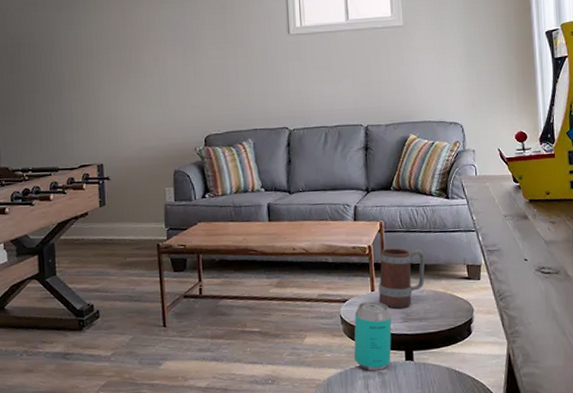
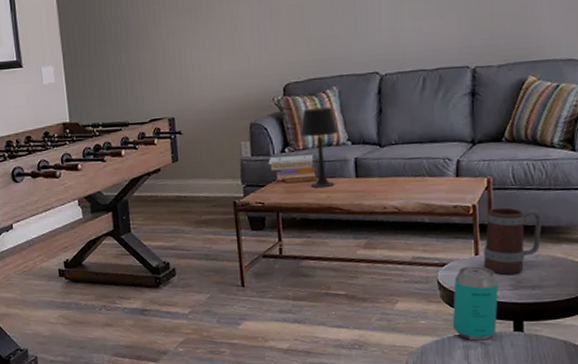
books: none [190,200,235,227] -> present [268,155,318,184]
table lamp: none [219,157,254,232] -> present [300,107,339,189]

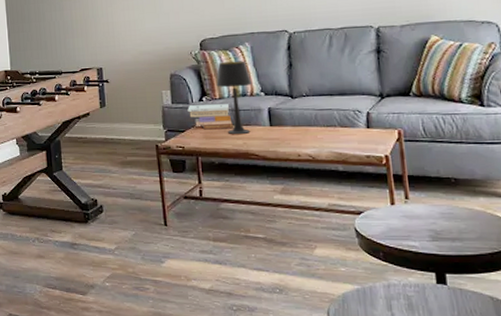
beverage can: present [453,266,499,341] -> none [372,216,419,292]
beer mug: present [483,207,543,275] -> none [399,159,457,225]

